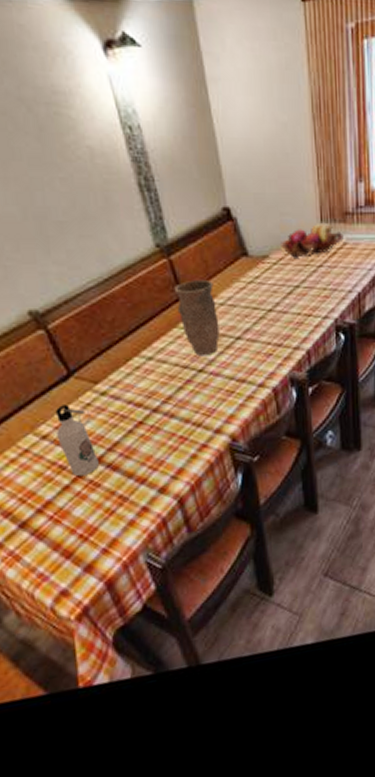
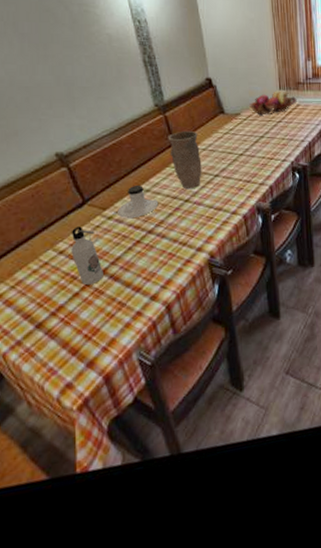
coffee cup: none [113,352,165,394] -> present [118,185,159,218]

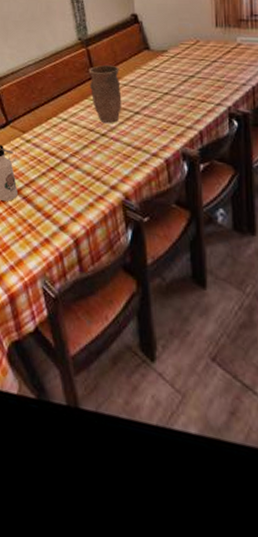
coffee cup: present [118,185,159,218] -> none [35,114,75,145]
fruit basket: present [249,91,297,116] -> none [179,28,238,54]

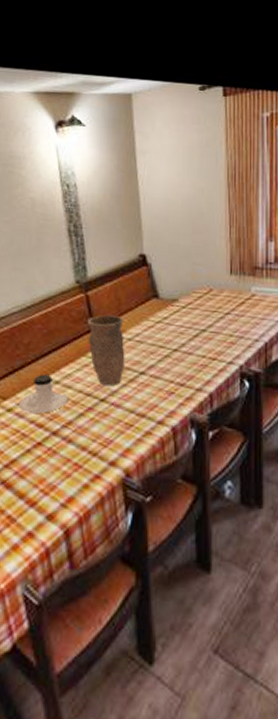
coffee cup: none [35,114,75,145] -> present [19,375,69,413]

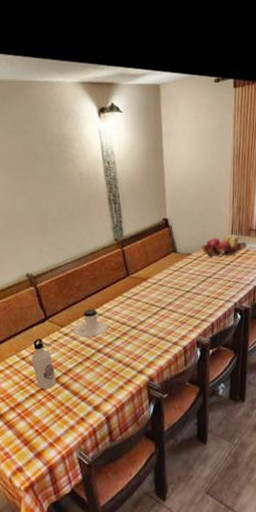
vase: present [87,315,125,387] -> none [123,265,151,318]
fruit basket: none [191,275,252,304] -> present [201,235,247,257]

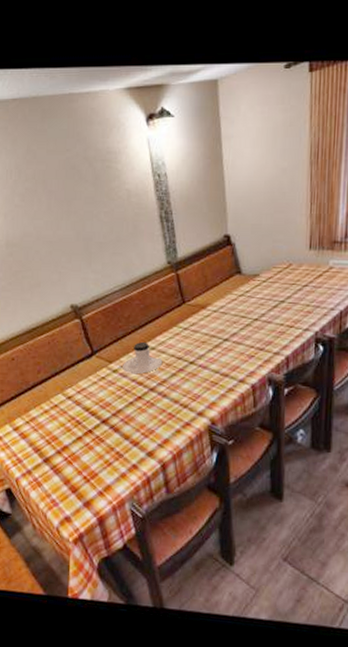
water bottle: present [31,338,56,390] -> none [78,375,105,432]
fruit basket: present [201,235,247,257] -> none [271,250,330,278]

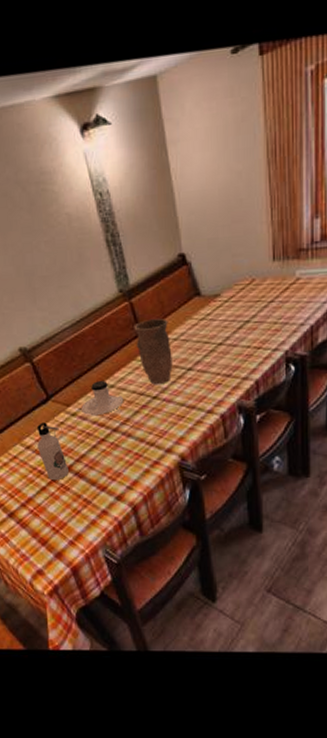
water bottle: none [78,375,105,432] -> present [36,422,69,481]
vase: none [178,291,211,352] -> present [134,319,173,385]

